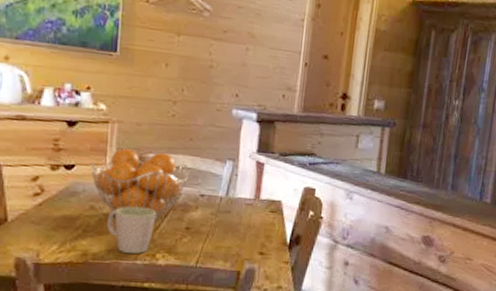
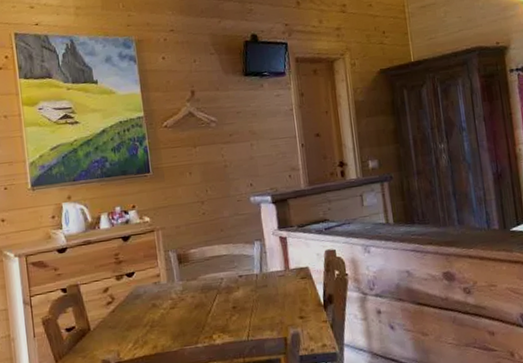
fruit basket: present [90,148,189,221] -> none [146,246,226,306]
mug: present [107,206,157,254] -> none [167,296,207,339]

